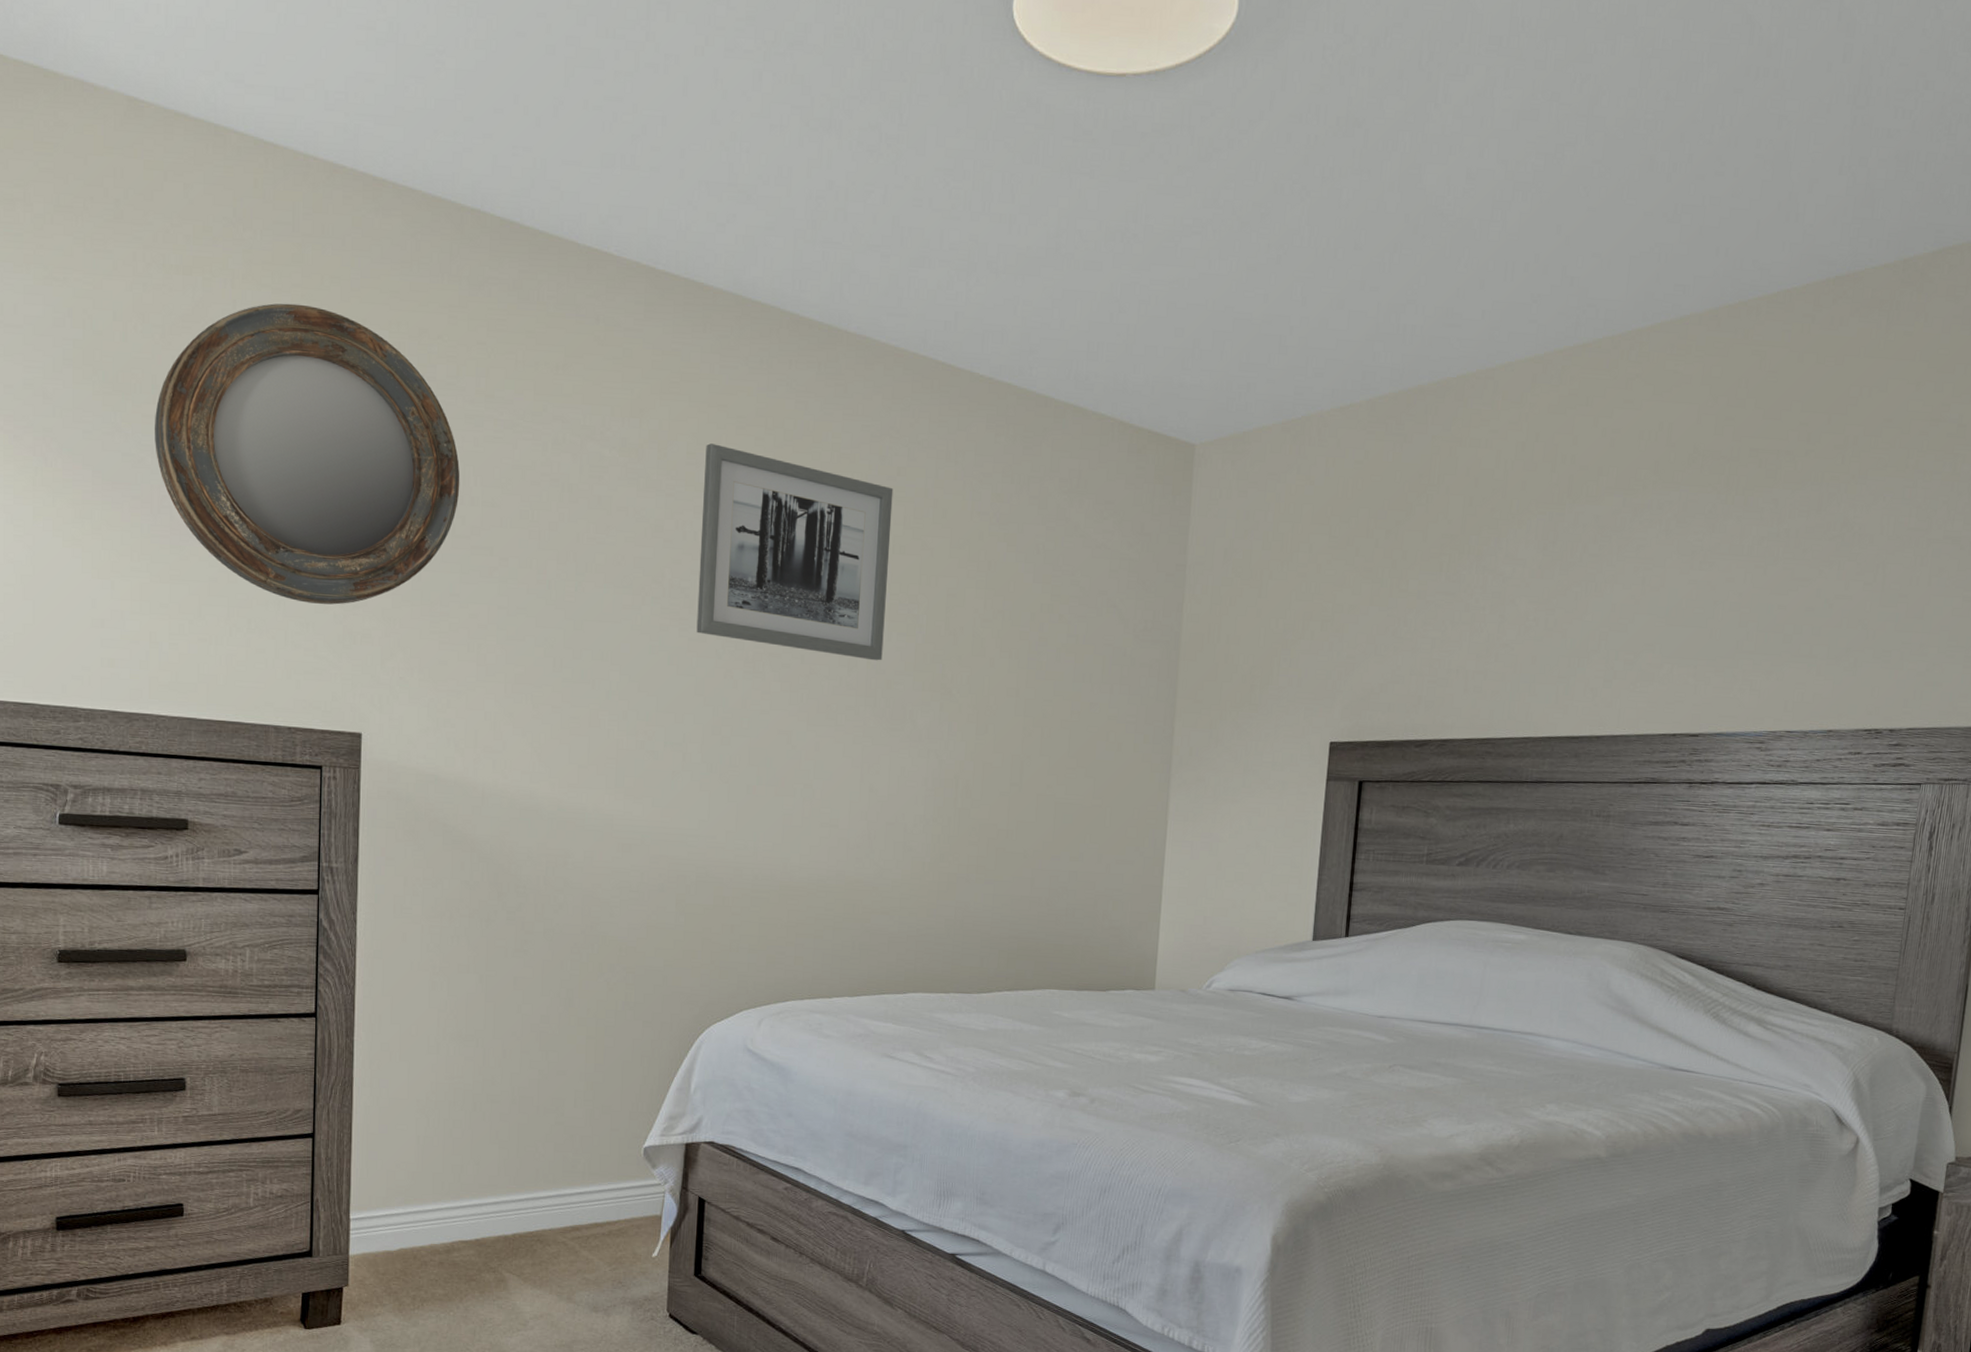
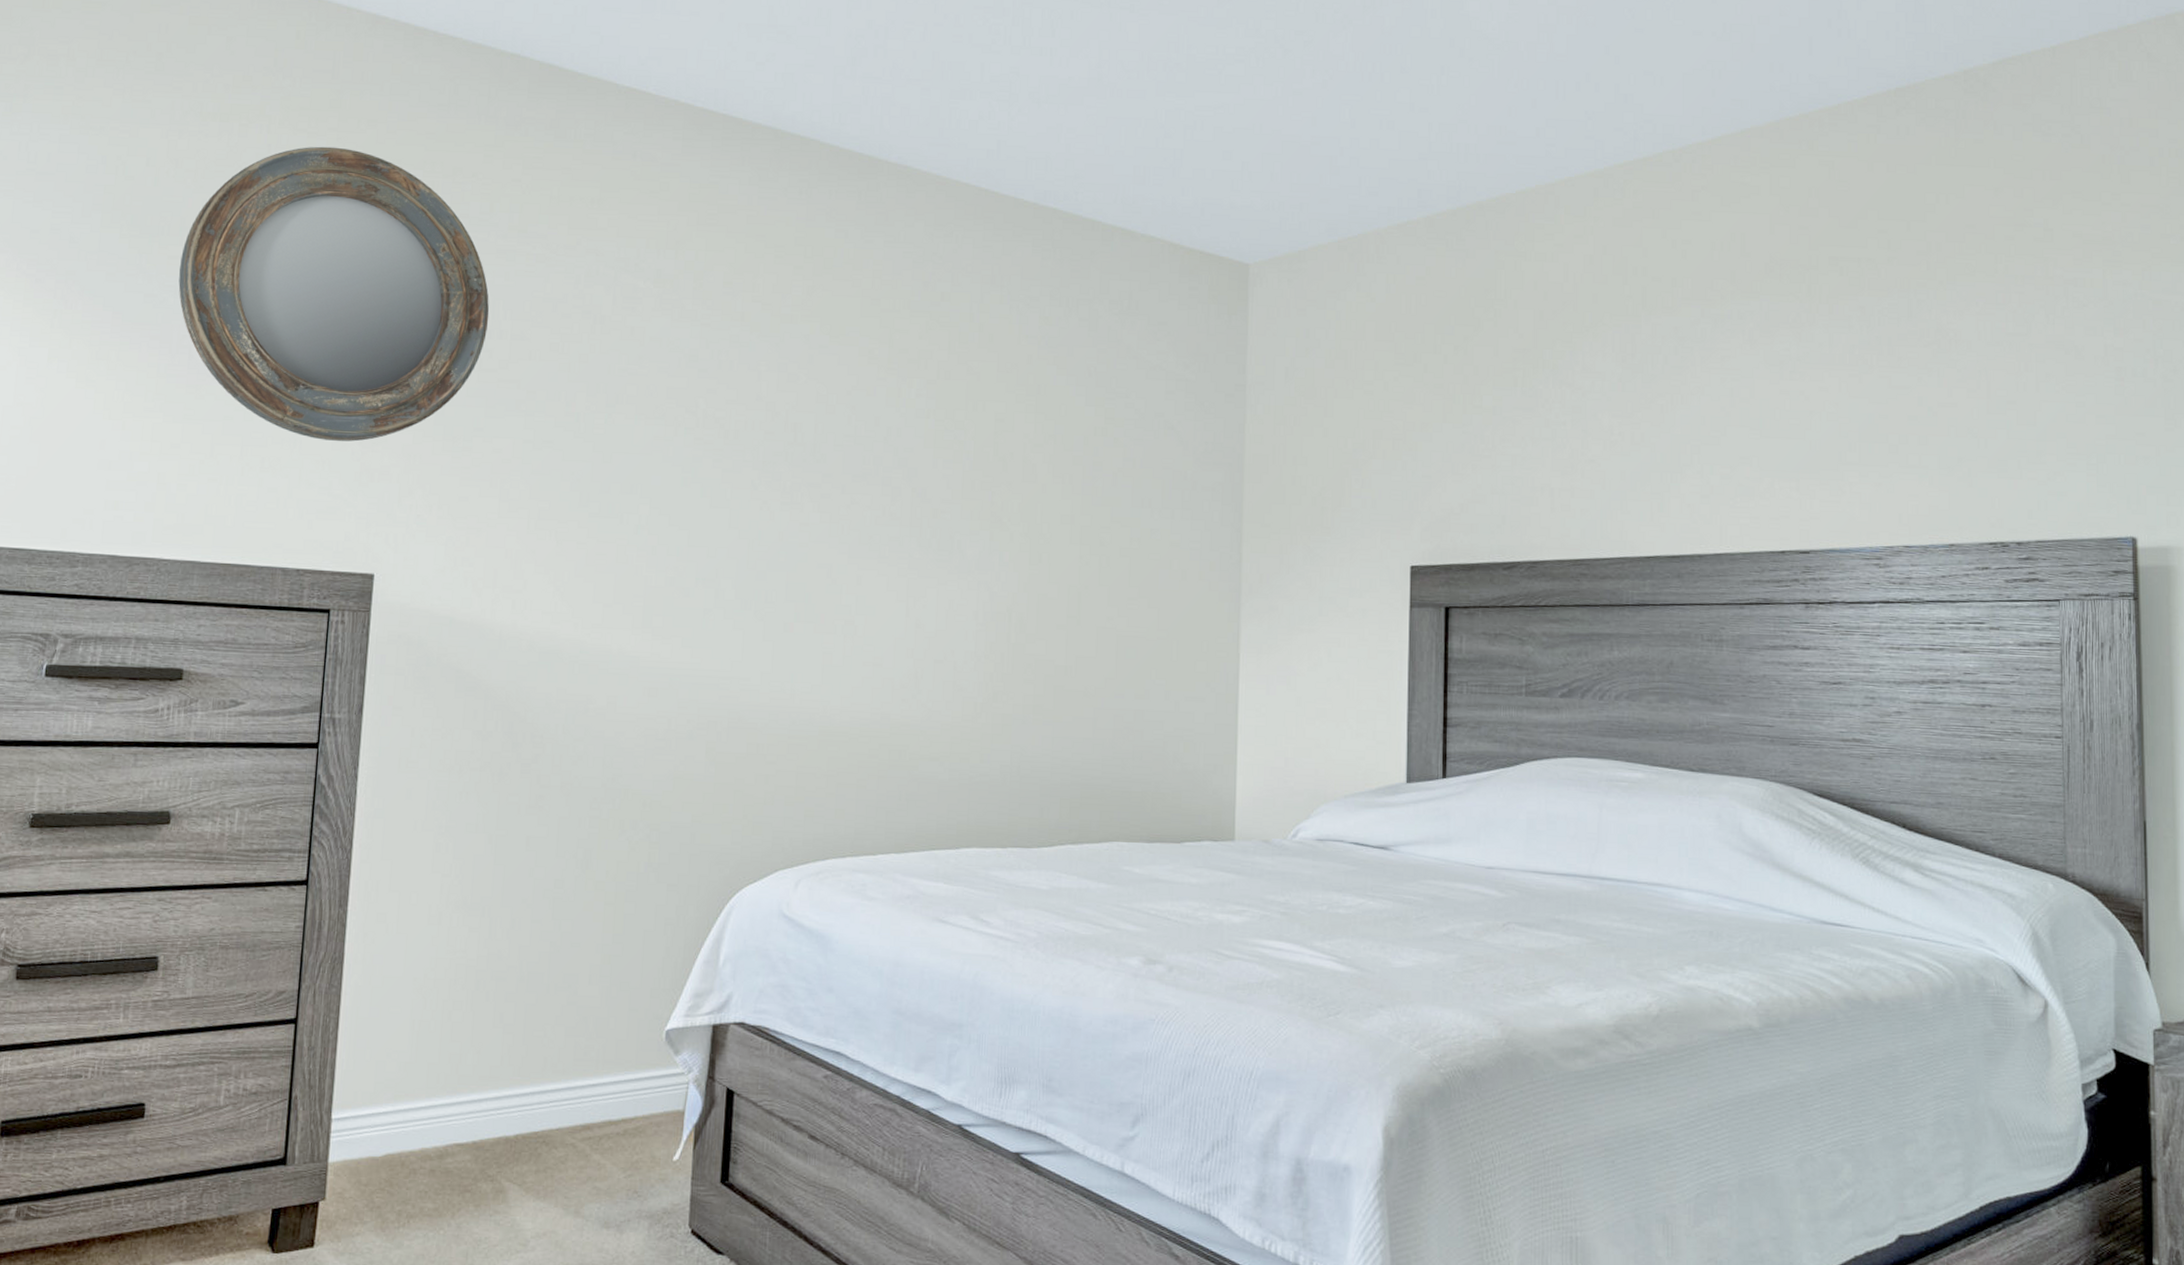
wall art: present [696,443,894,661] -> none [731,273,937,489]

